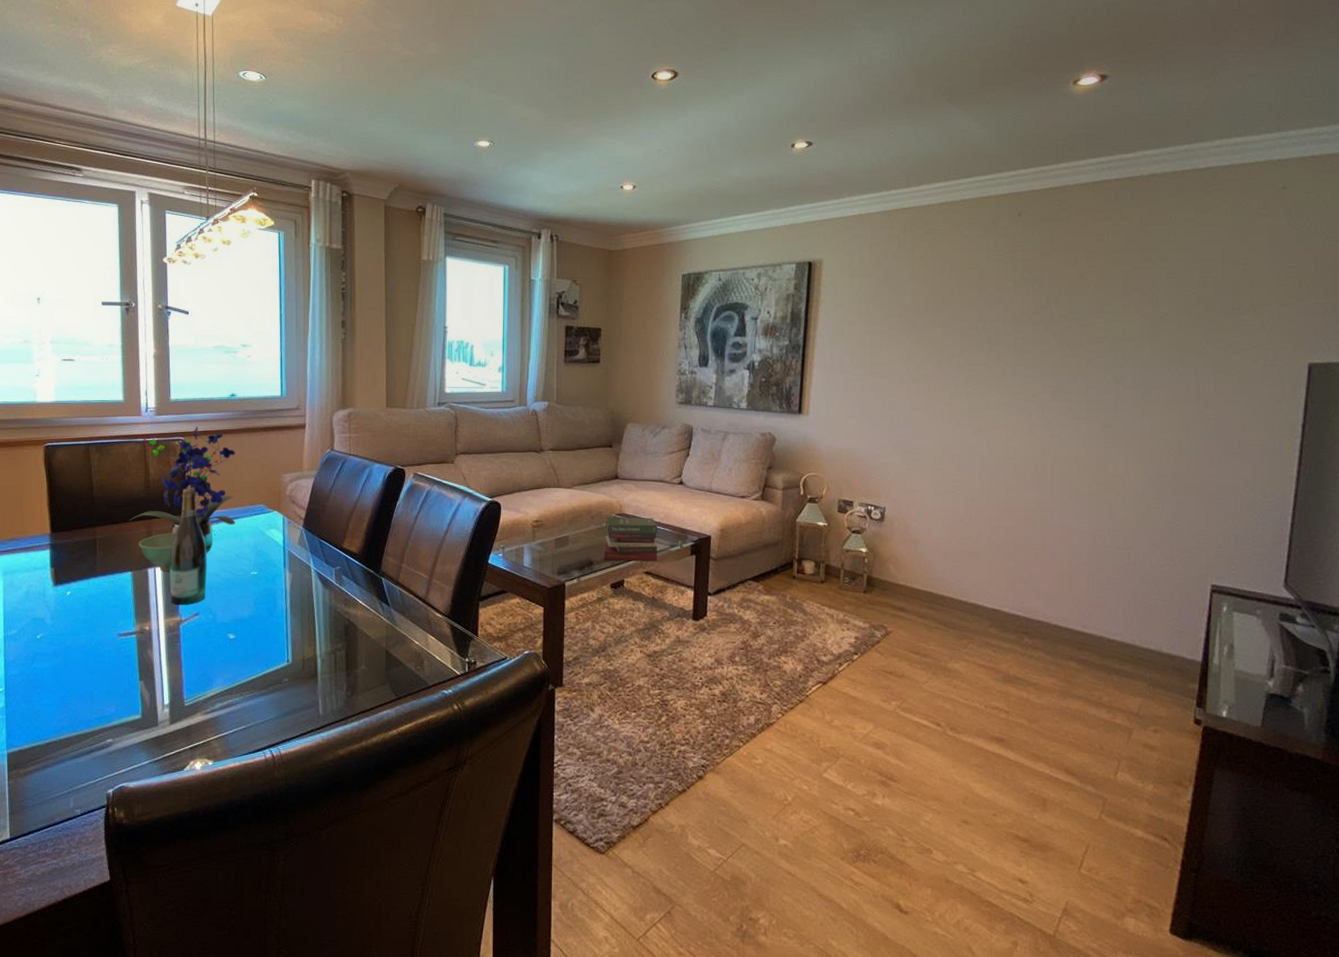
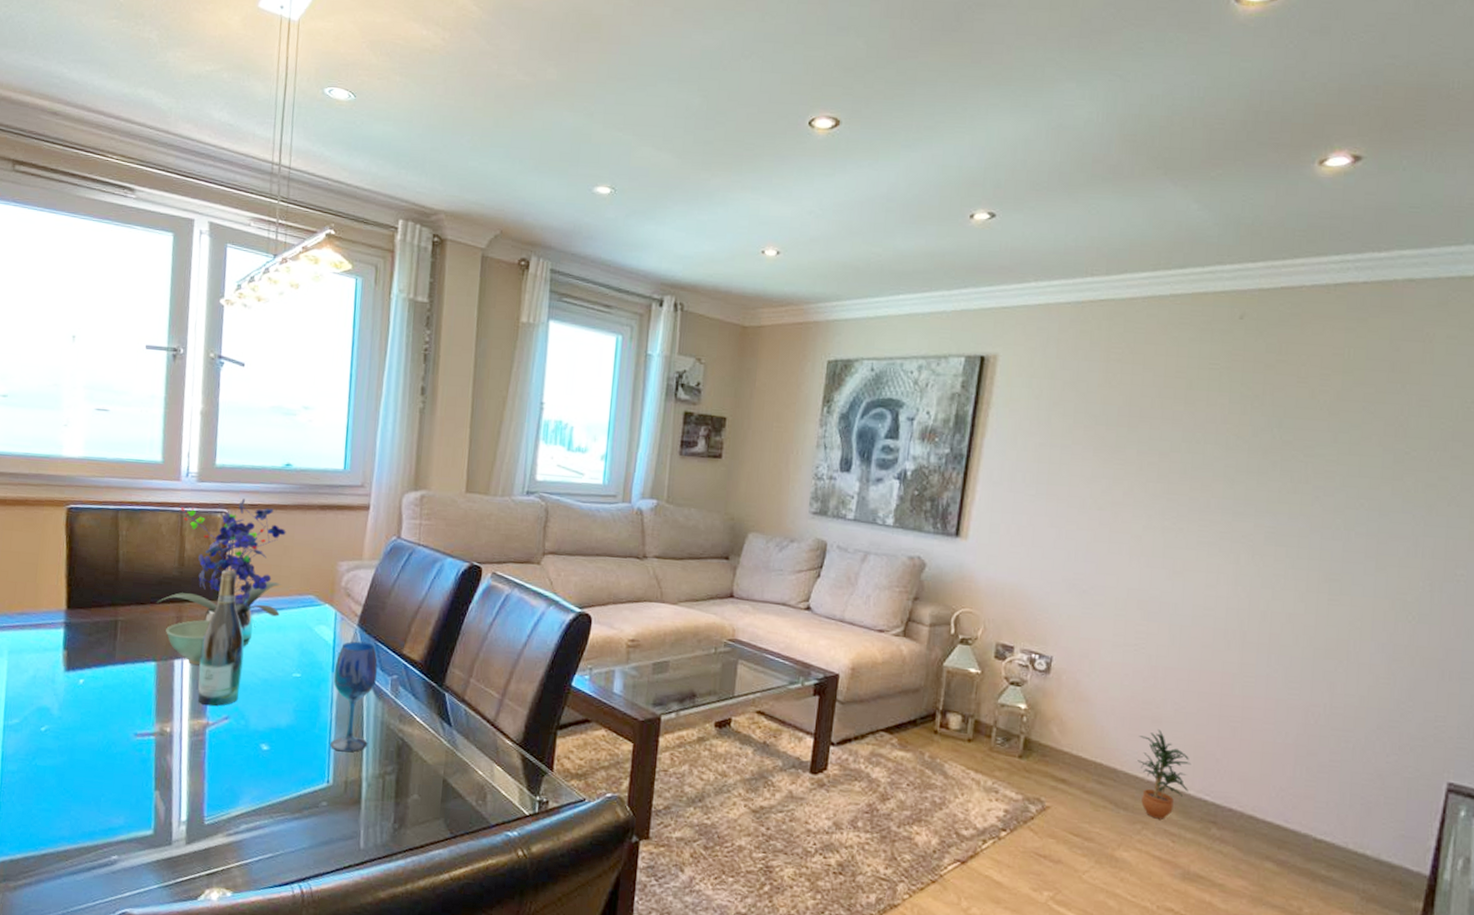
wineglass: none [286,540,323,635] -> present [330,641,378,753]
books: present [604,517,657,562] -> none [709,642,776,700]
potted plant: none [960,560,1005,634] -> present [1137,729,1192,820]

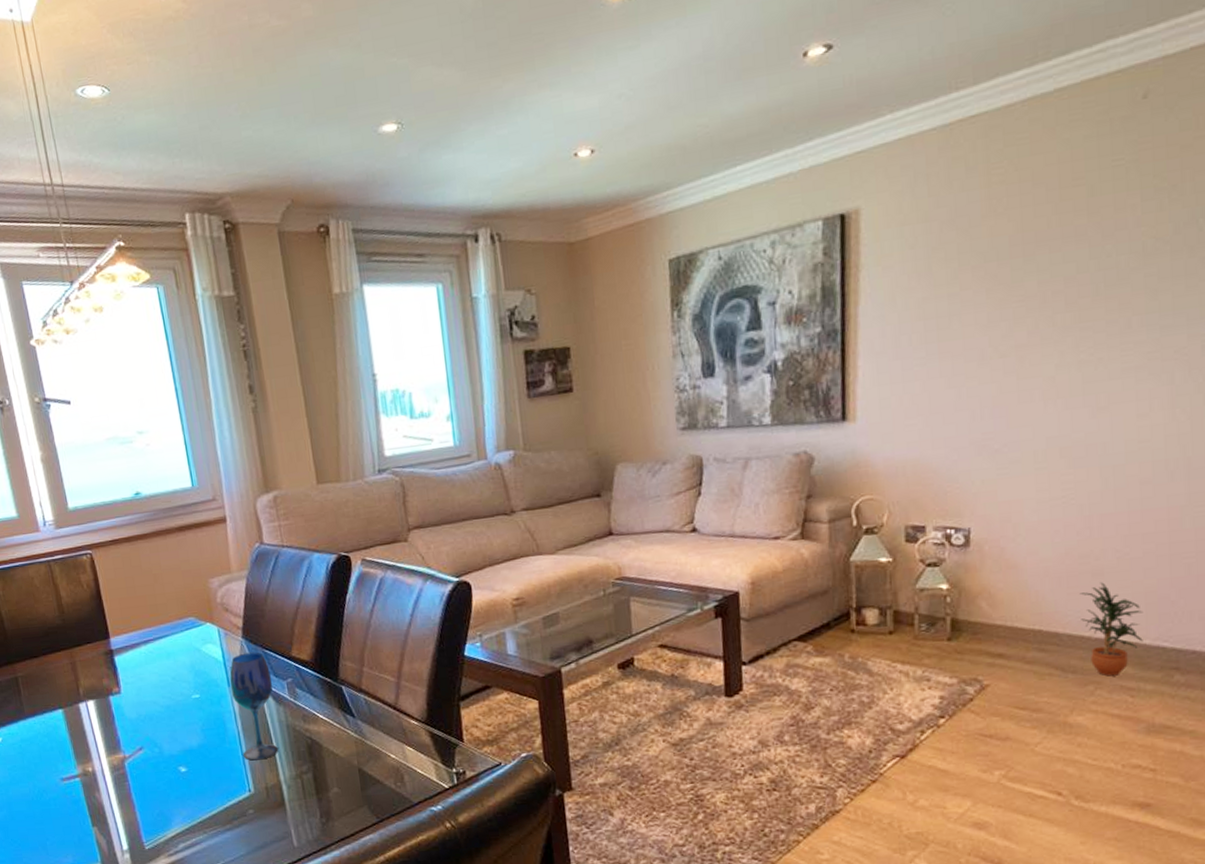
flower arrangement: present [156,498,286,647] -> none [46,536,166,679]
bowl: present [166,619,242,666] -> none [63,659,134,705]
wine bottle: present [197,569,244,706] -> none [99,607,147,740]

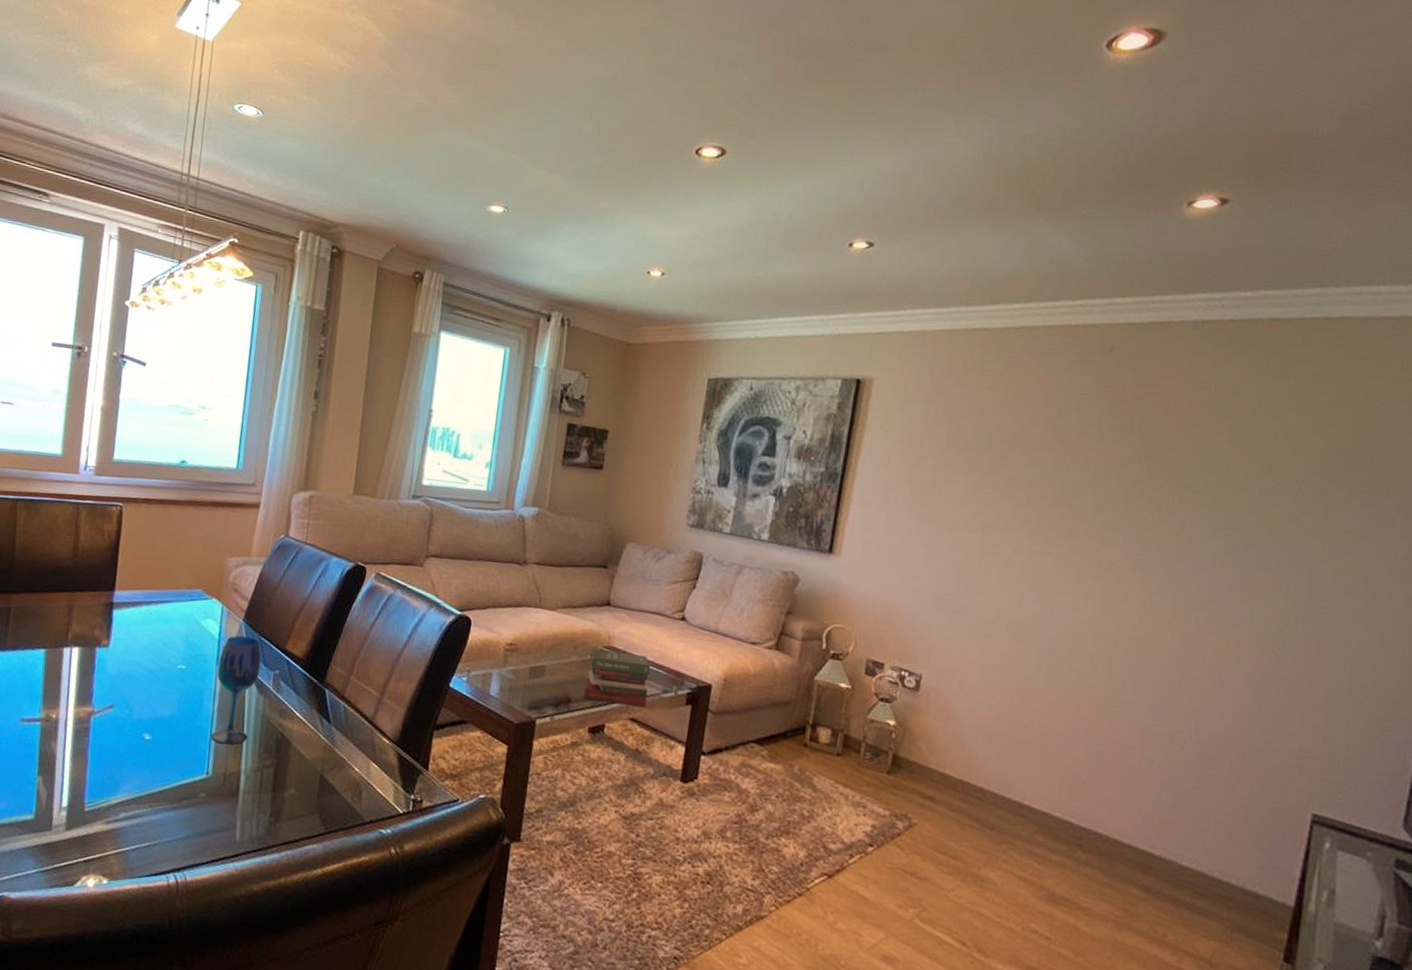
books: none [603,578,673,636] -> present [584,649,650,708]
potted plant: present [1080,582,1143,676] -> none [1004,750,1058,841]

